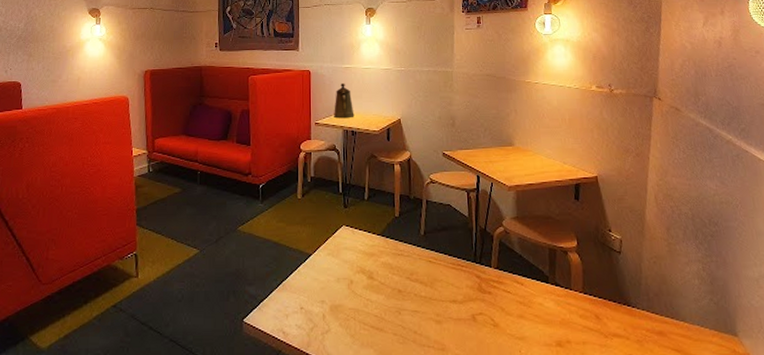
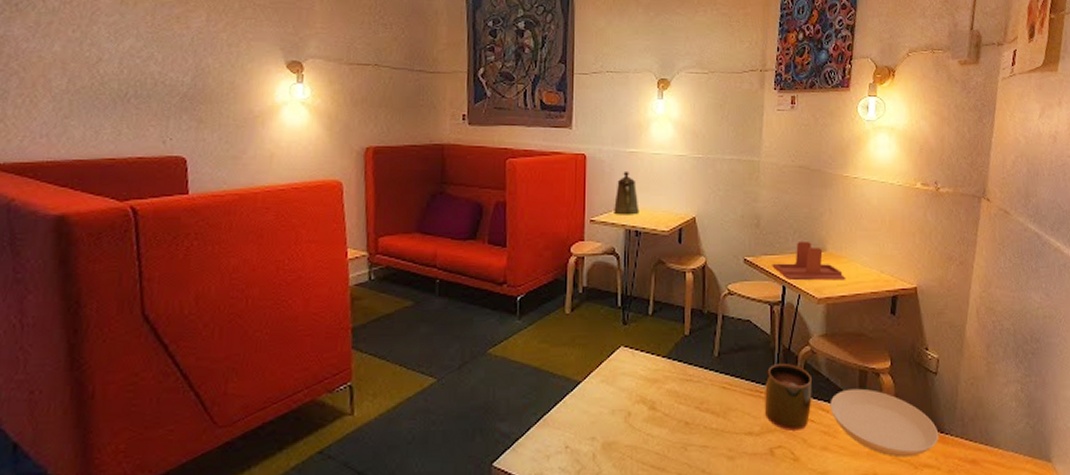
mug: none [465,242,508,300] -> present [765,364,813,431]
napkin holder: none [467,137,533,171] -> present [772,241,846,281]
saucer: none [523,264,627,327] -> present [830,388,939,458]

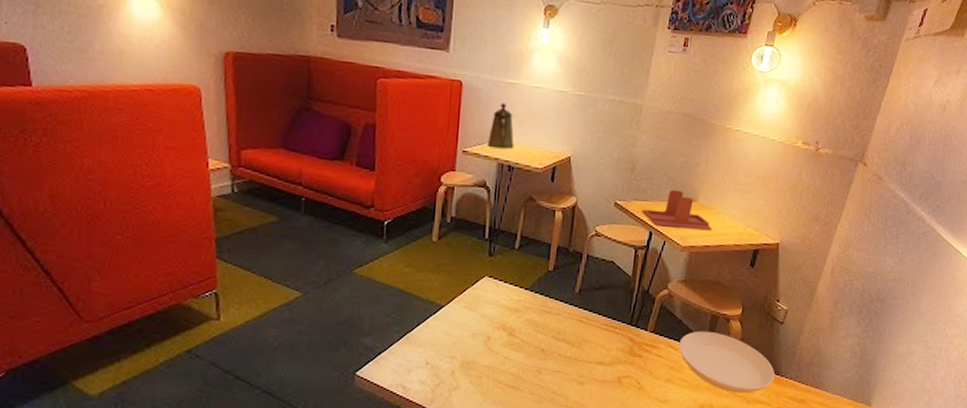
mug: present [765,364,813,431] -> none [617,304,667,364]

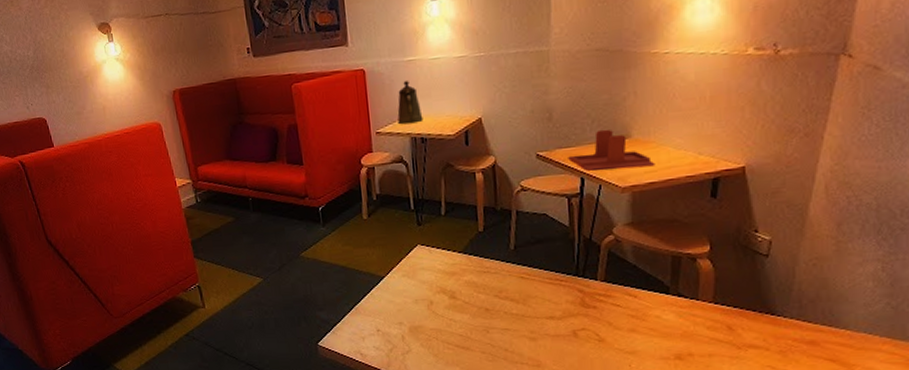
saucer: present [678,331,775,393] -> none [637,273,769,339]

